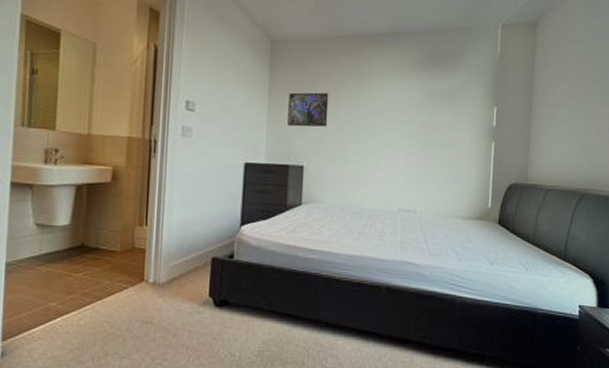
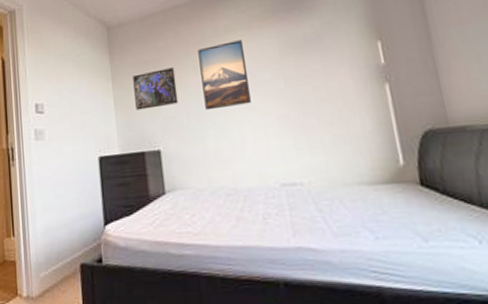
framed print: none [350,80,393,139] -> present [198,40,251,111]

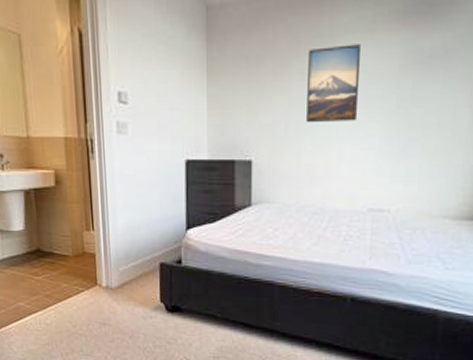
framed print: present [133,67,179,111] -> none [231,68,279,114]

